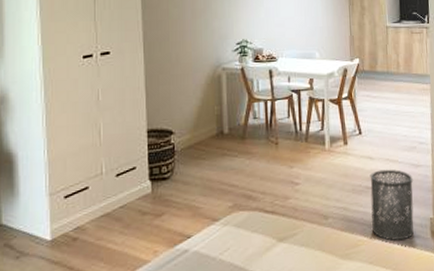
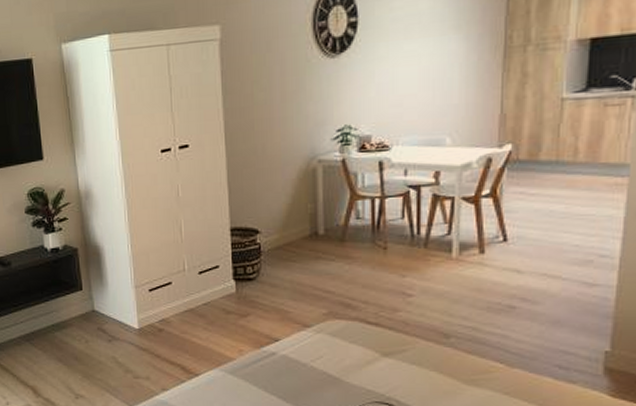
trash can: present [370,169,414,241] -> none [511,286,584,374]

